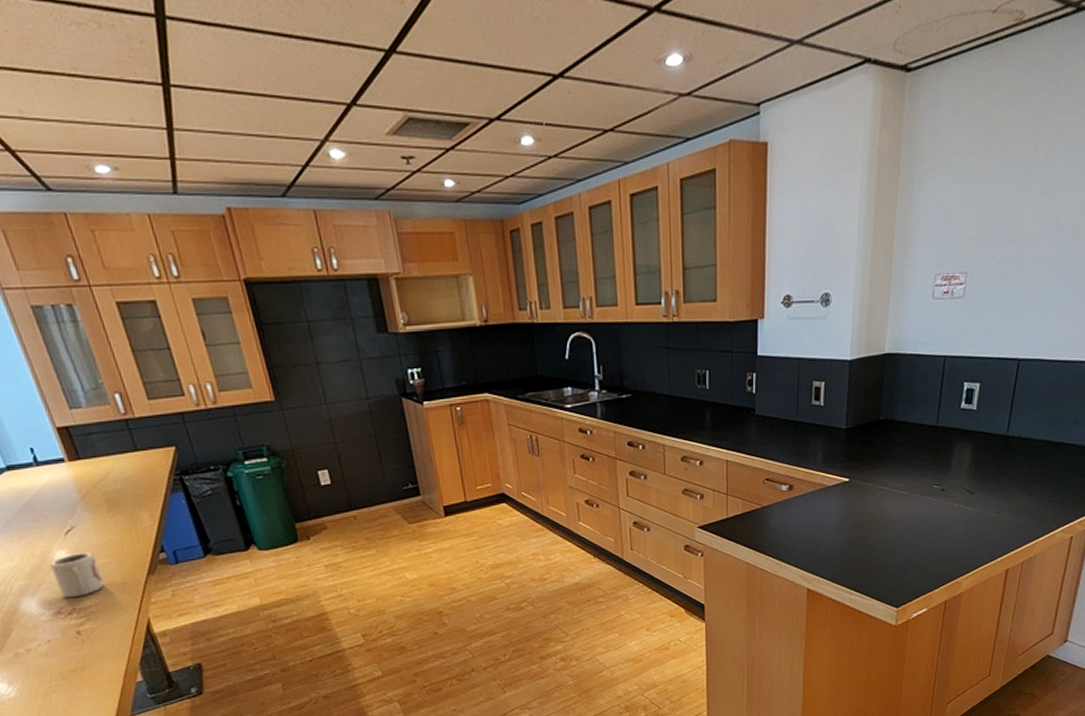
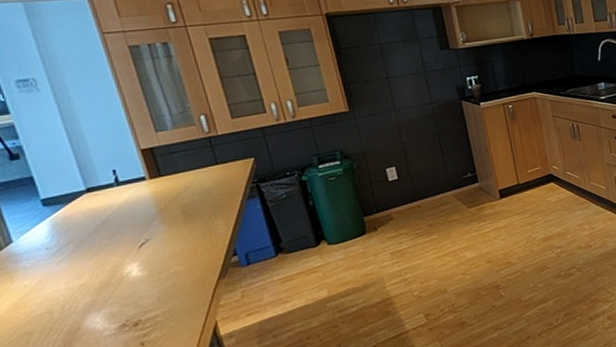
cup: present [49,552,105,599] -> none [119,262,174,310]

